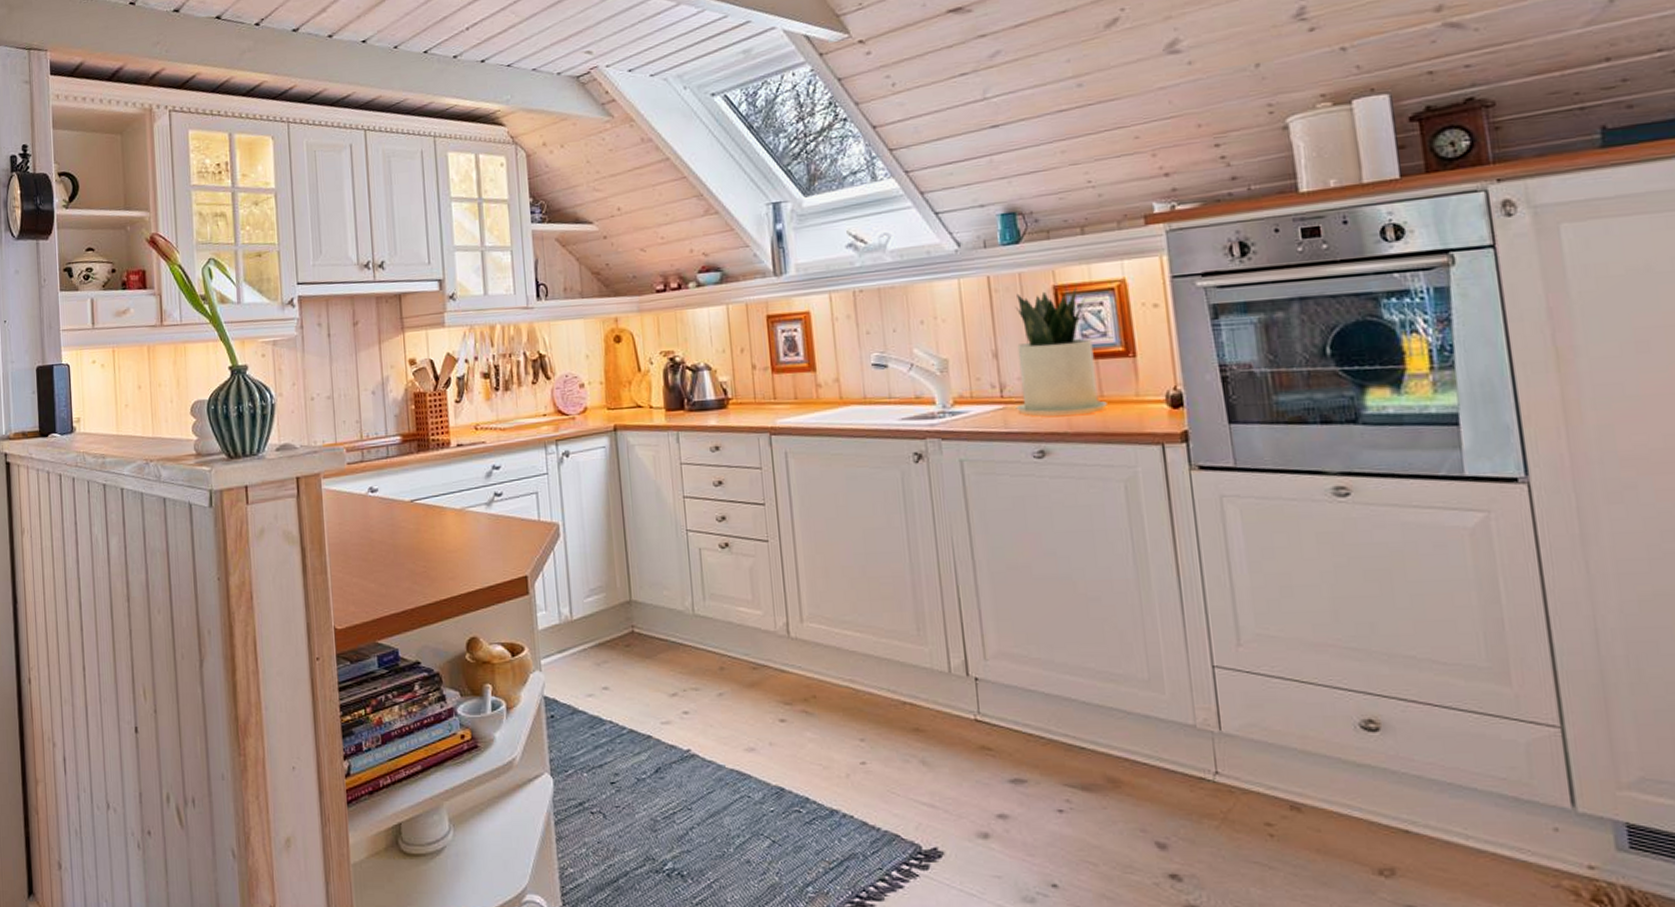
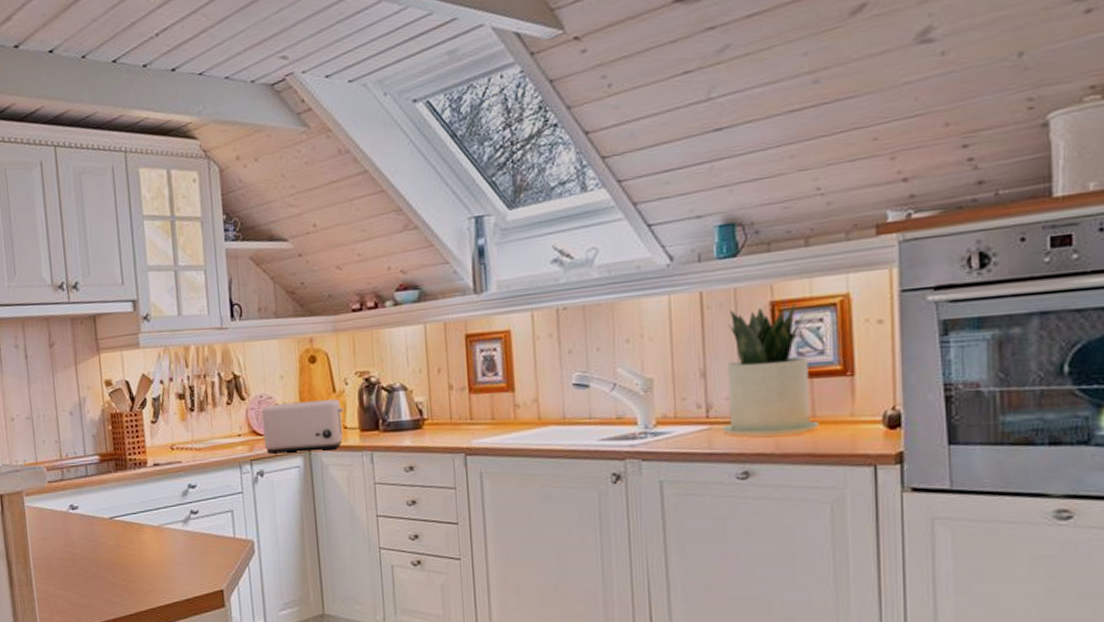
toaster: none [567,378,649,434] -> present [261,399,344,454]

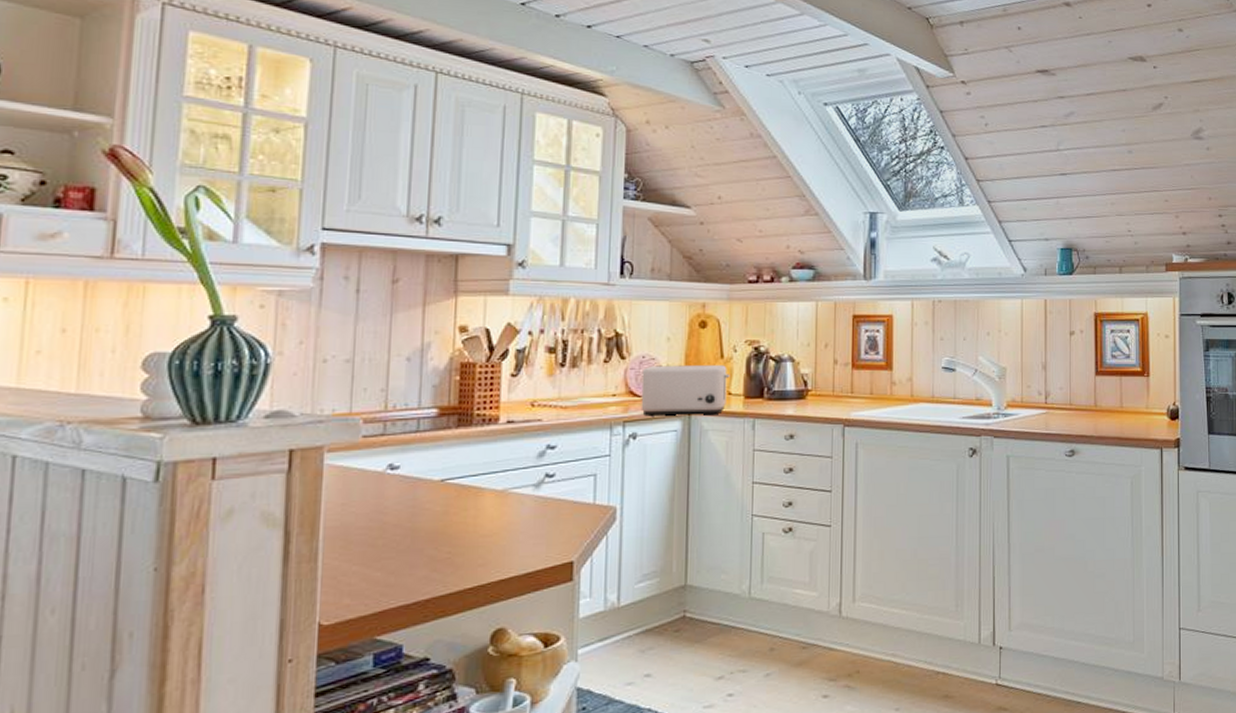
planter: present [721,302,819,438] -> none [1056,316,1125,423]

